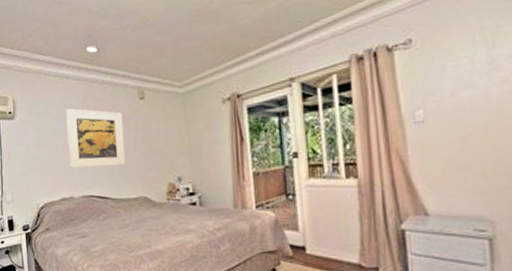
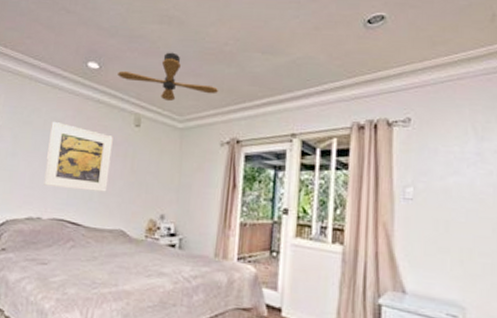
ceiling fan: none [115,21,212,70] -> present [117,52,219,102]

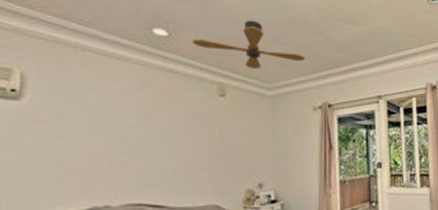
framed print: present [44,121,113,192] -> none [109,95,194,170]

